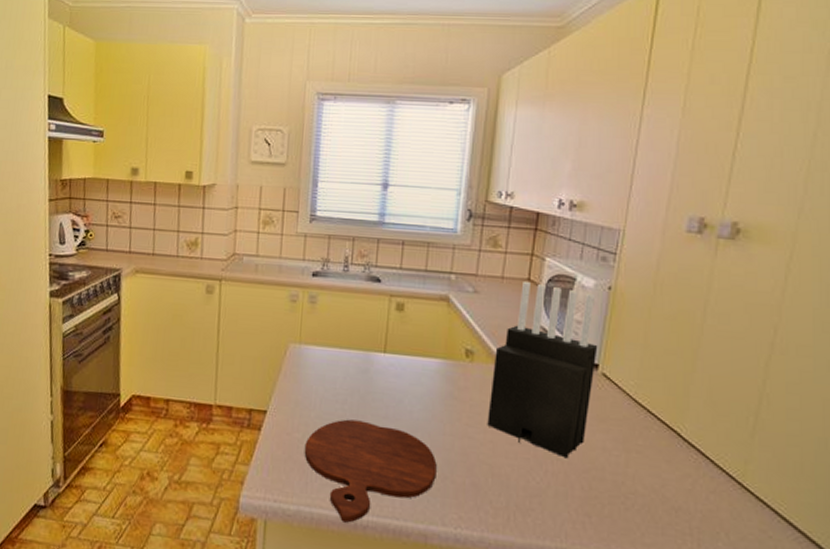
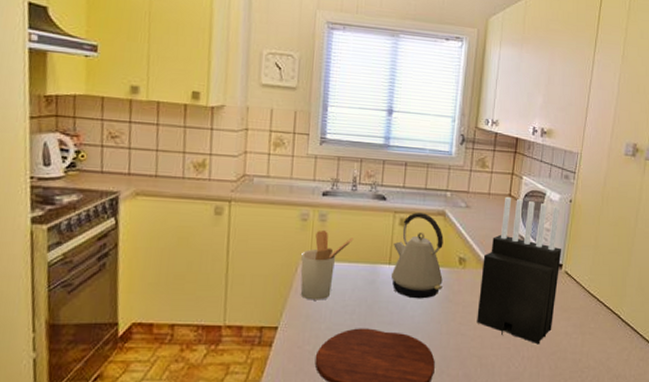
utensil holder: none [289,312,346,387] -> present [300,229,354,300]
kettle: none [386,297,447,394] -> present [391,213,444,299]

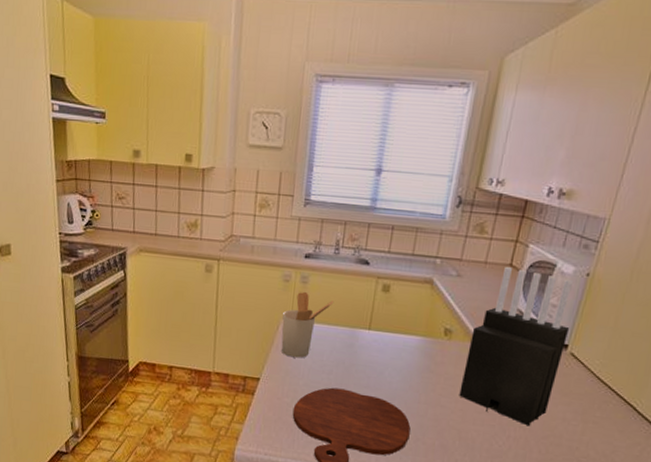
kettle: present [391,213,444,299] -> none [370,279,429,367]

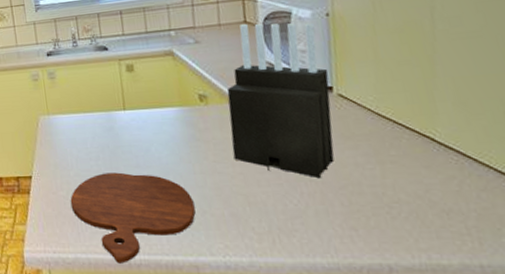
utensil holder: present [281,291,334,358] -> none [39,86,84,151]

